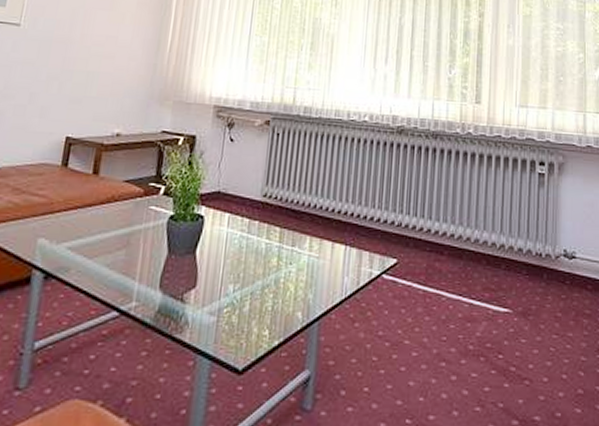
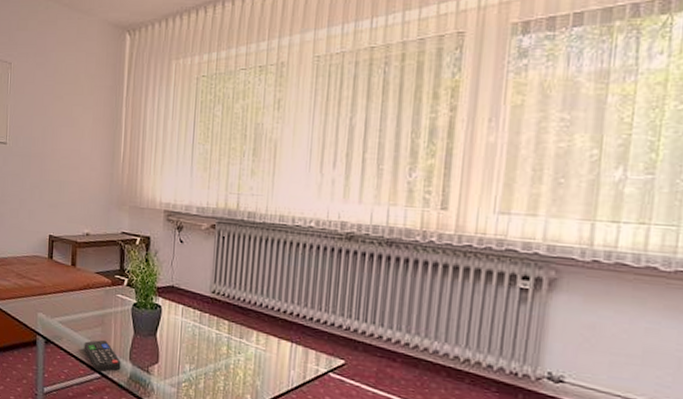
remote control: none [99,265,149,309] -> present [84,339,121,372]

